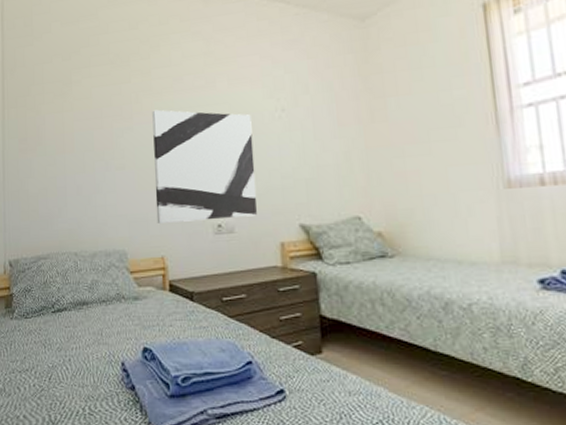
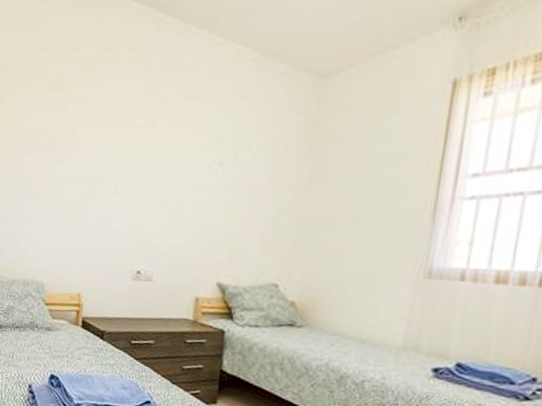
wall art: present [152,109,257,223] -> none [77,143,187,268]

